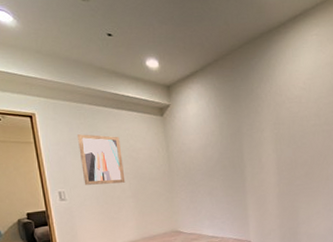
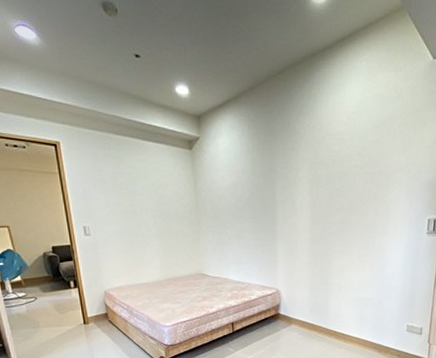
wall art: present [78,134,126,185] -> none [103,166,151,221]

